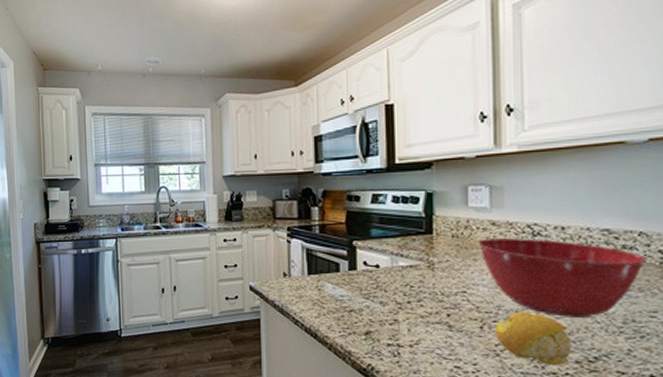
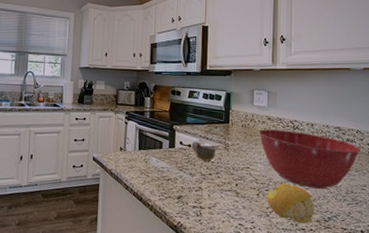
cup: none [379,259,416,286] -> present [191,141,216,162]

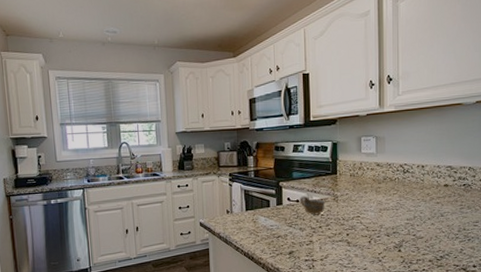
mixing bowl: present [258,129,361,189] -> none [367,175,473,230]
fruit: present [266,183,315,223] -> none [378,228,427,265]

